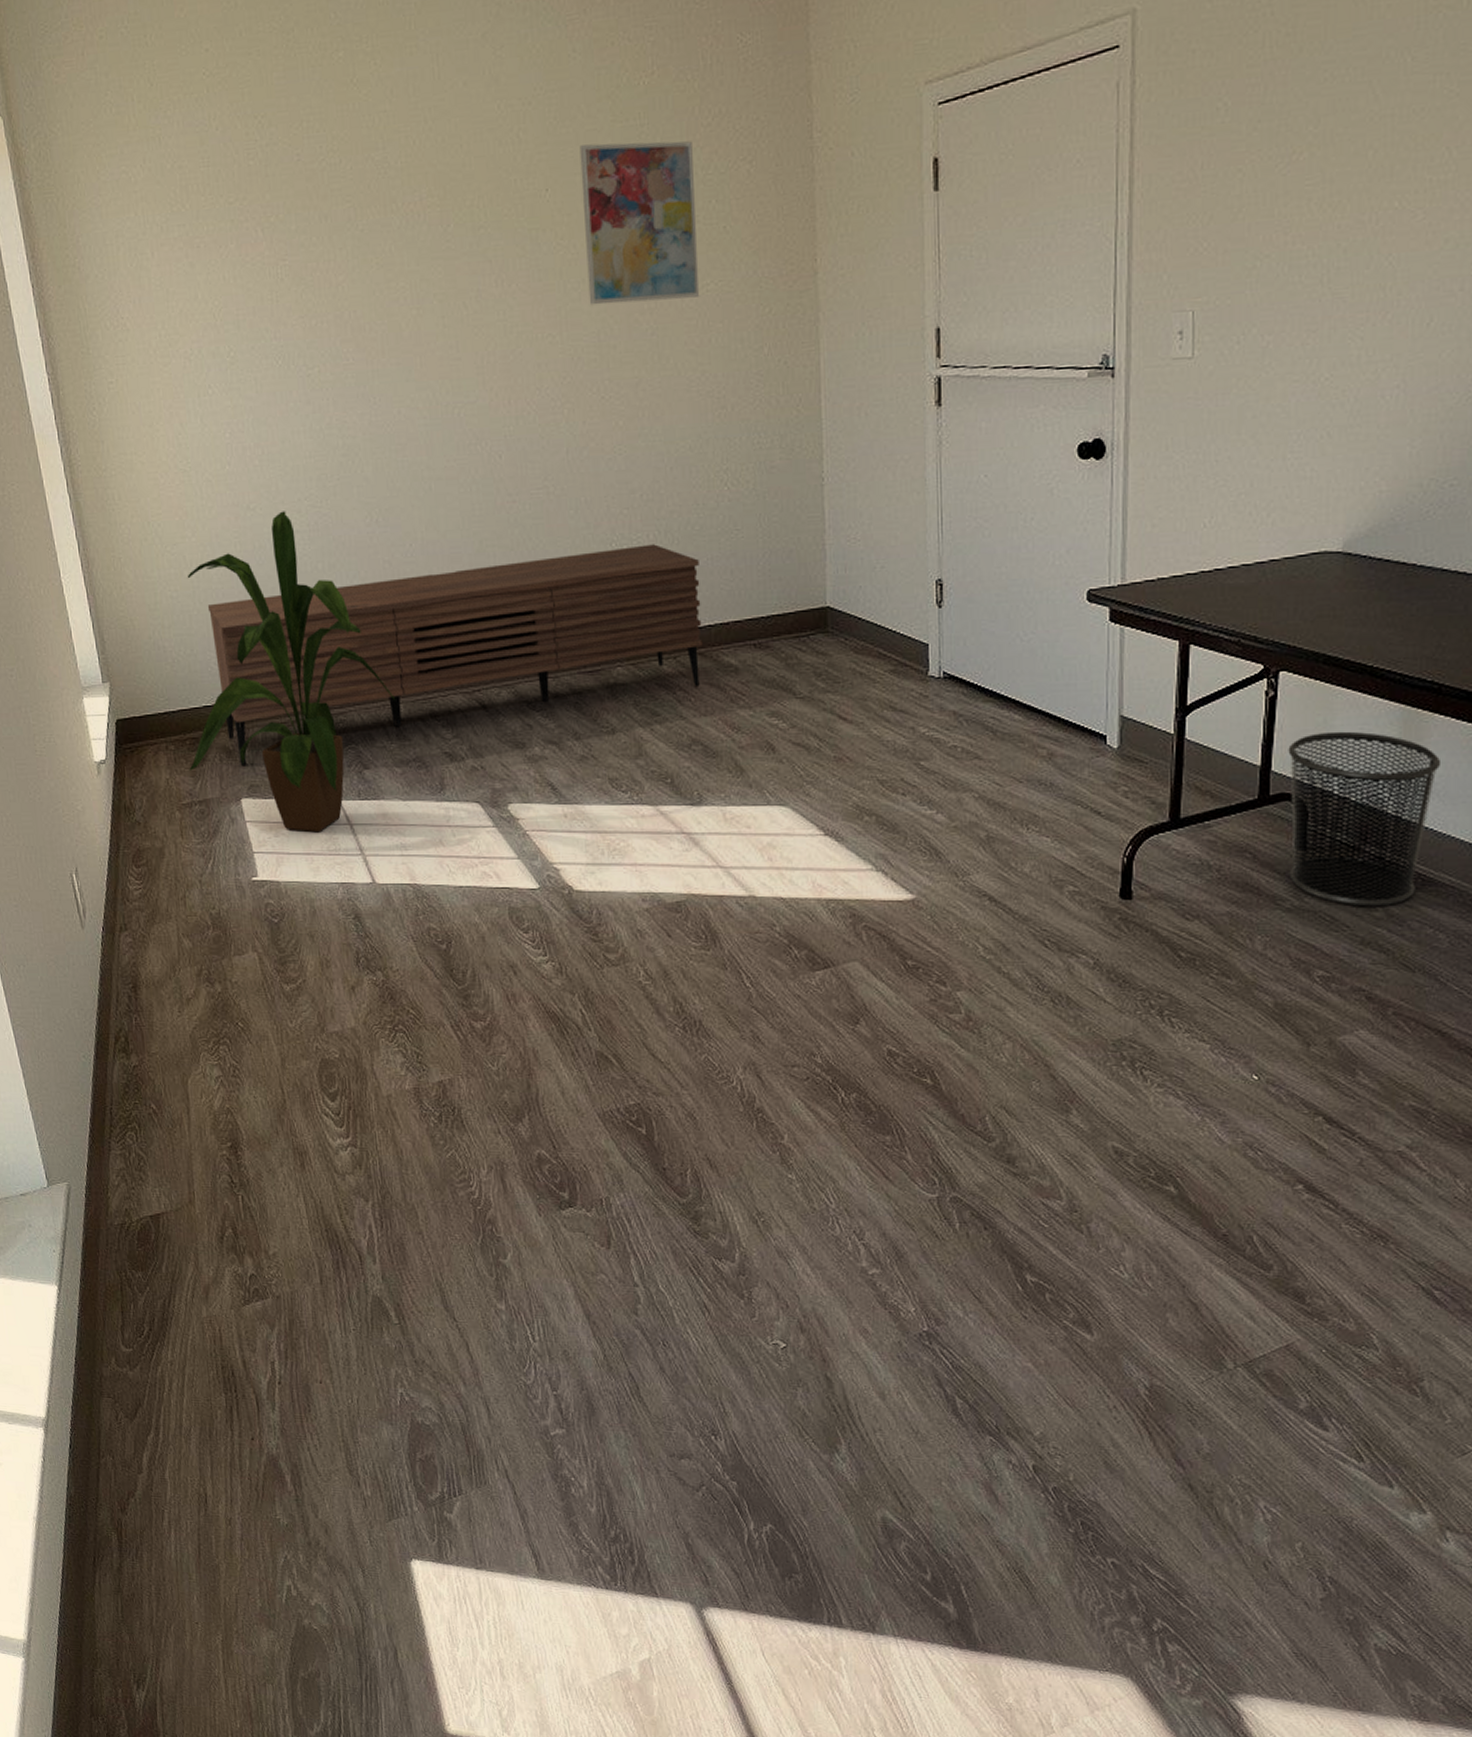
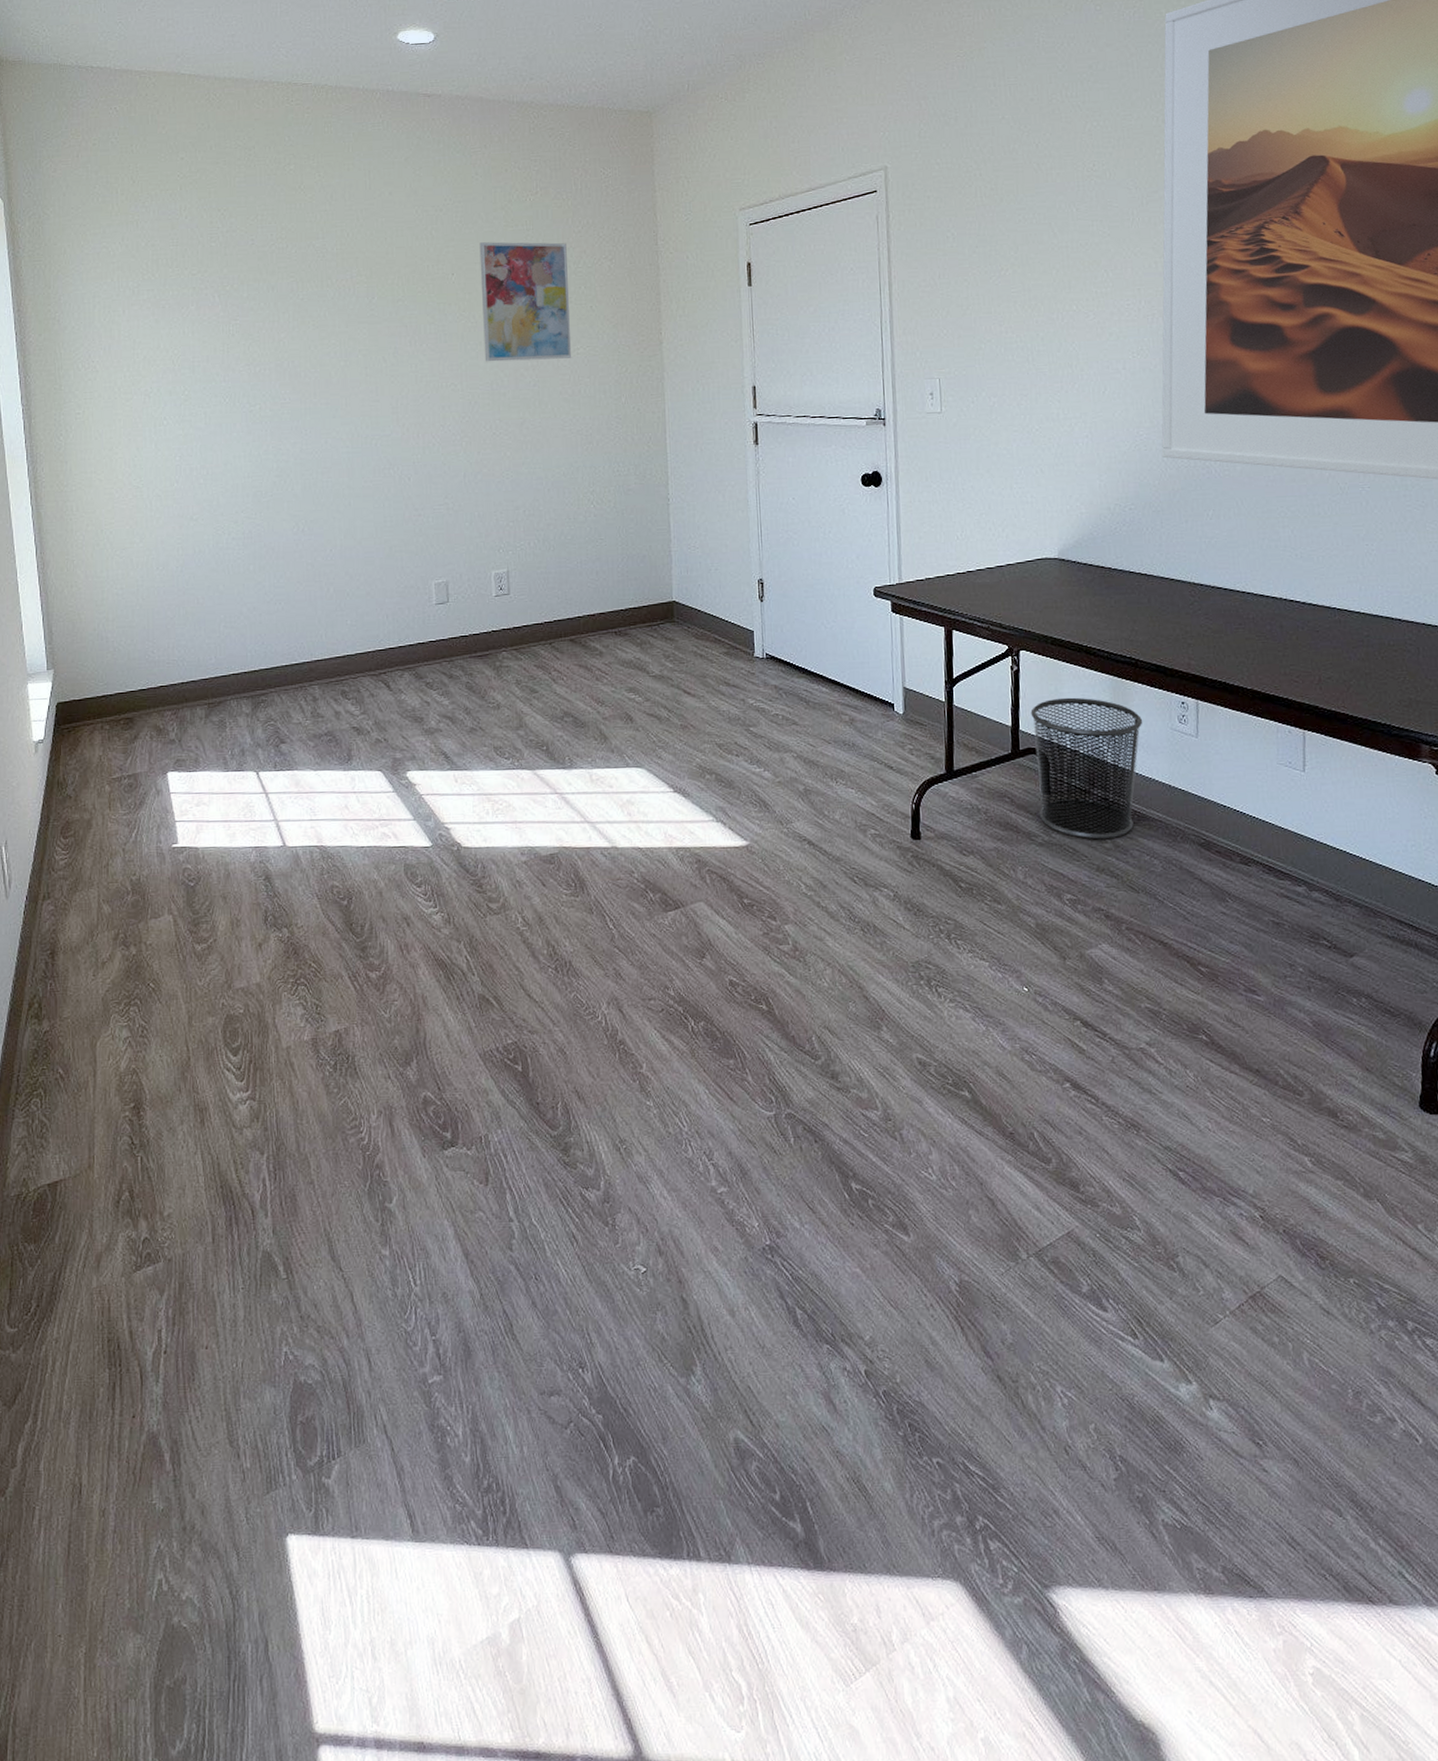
house plant: present [187,511,396,833] -> none [121,521,312,802]
sideboard: present [207,544,703,767] -> none [149,550,573,743]

